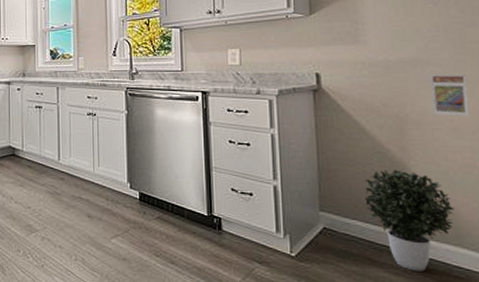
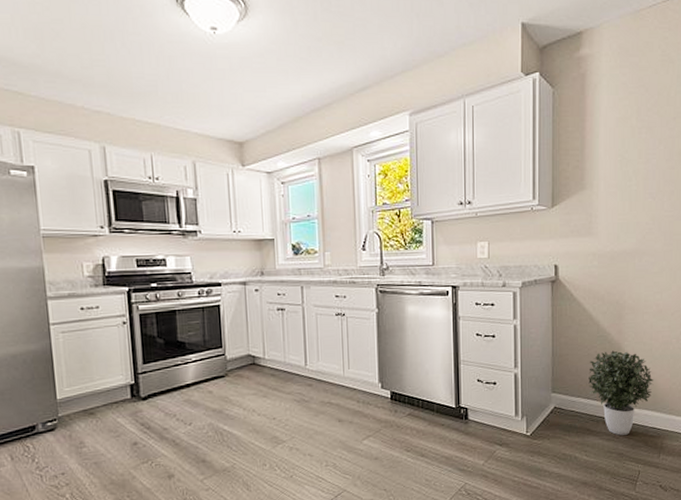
trading card display case: present [430,74,469,117] -> none [644,263,671,301]

